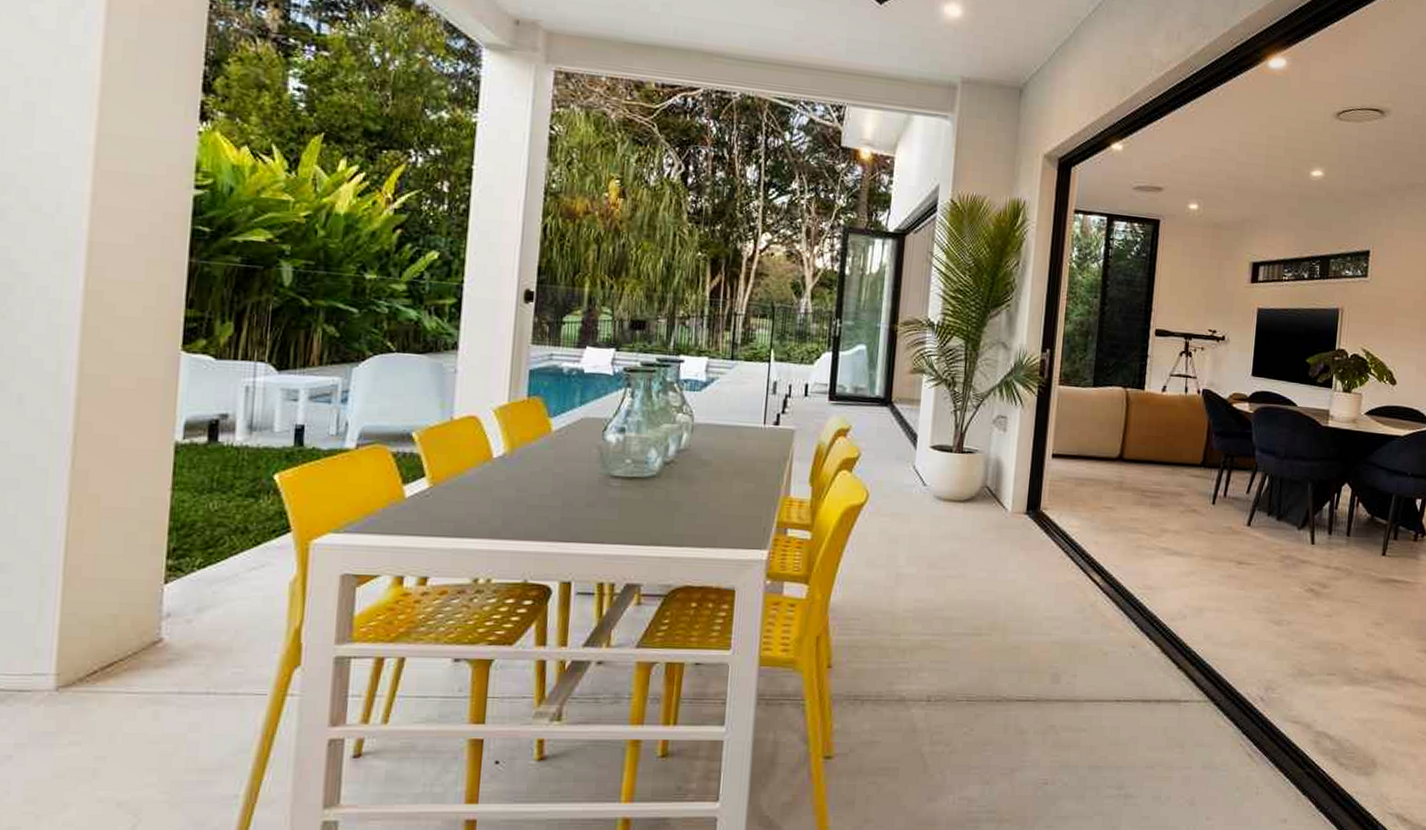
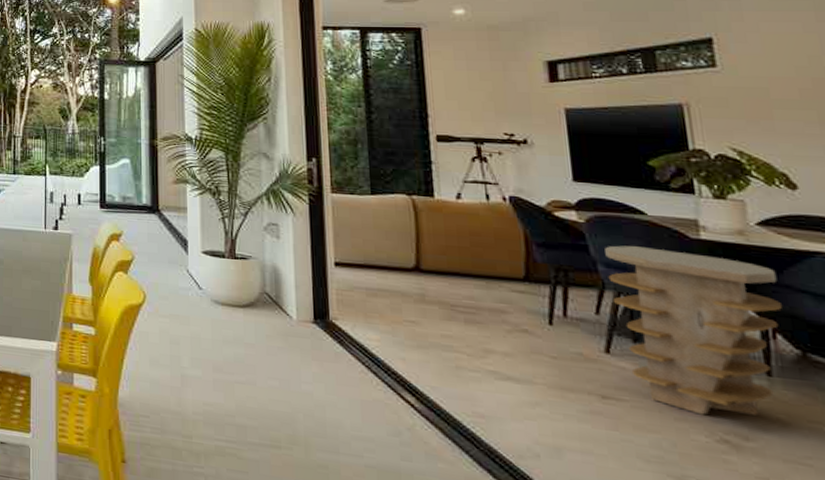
side table: none [1260,433,1369,571] -> present [605,245,782,416]

